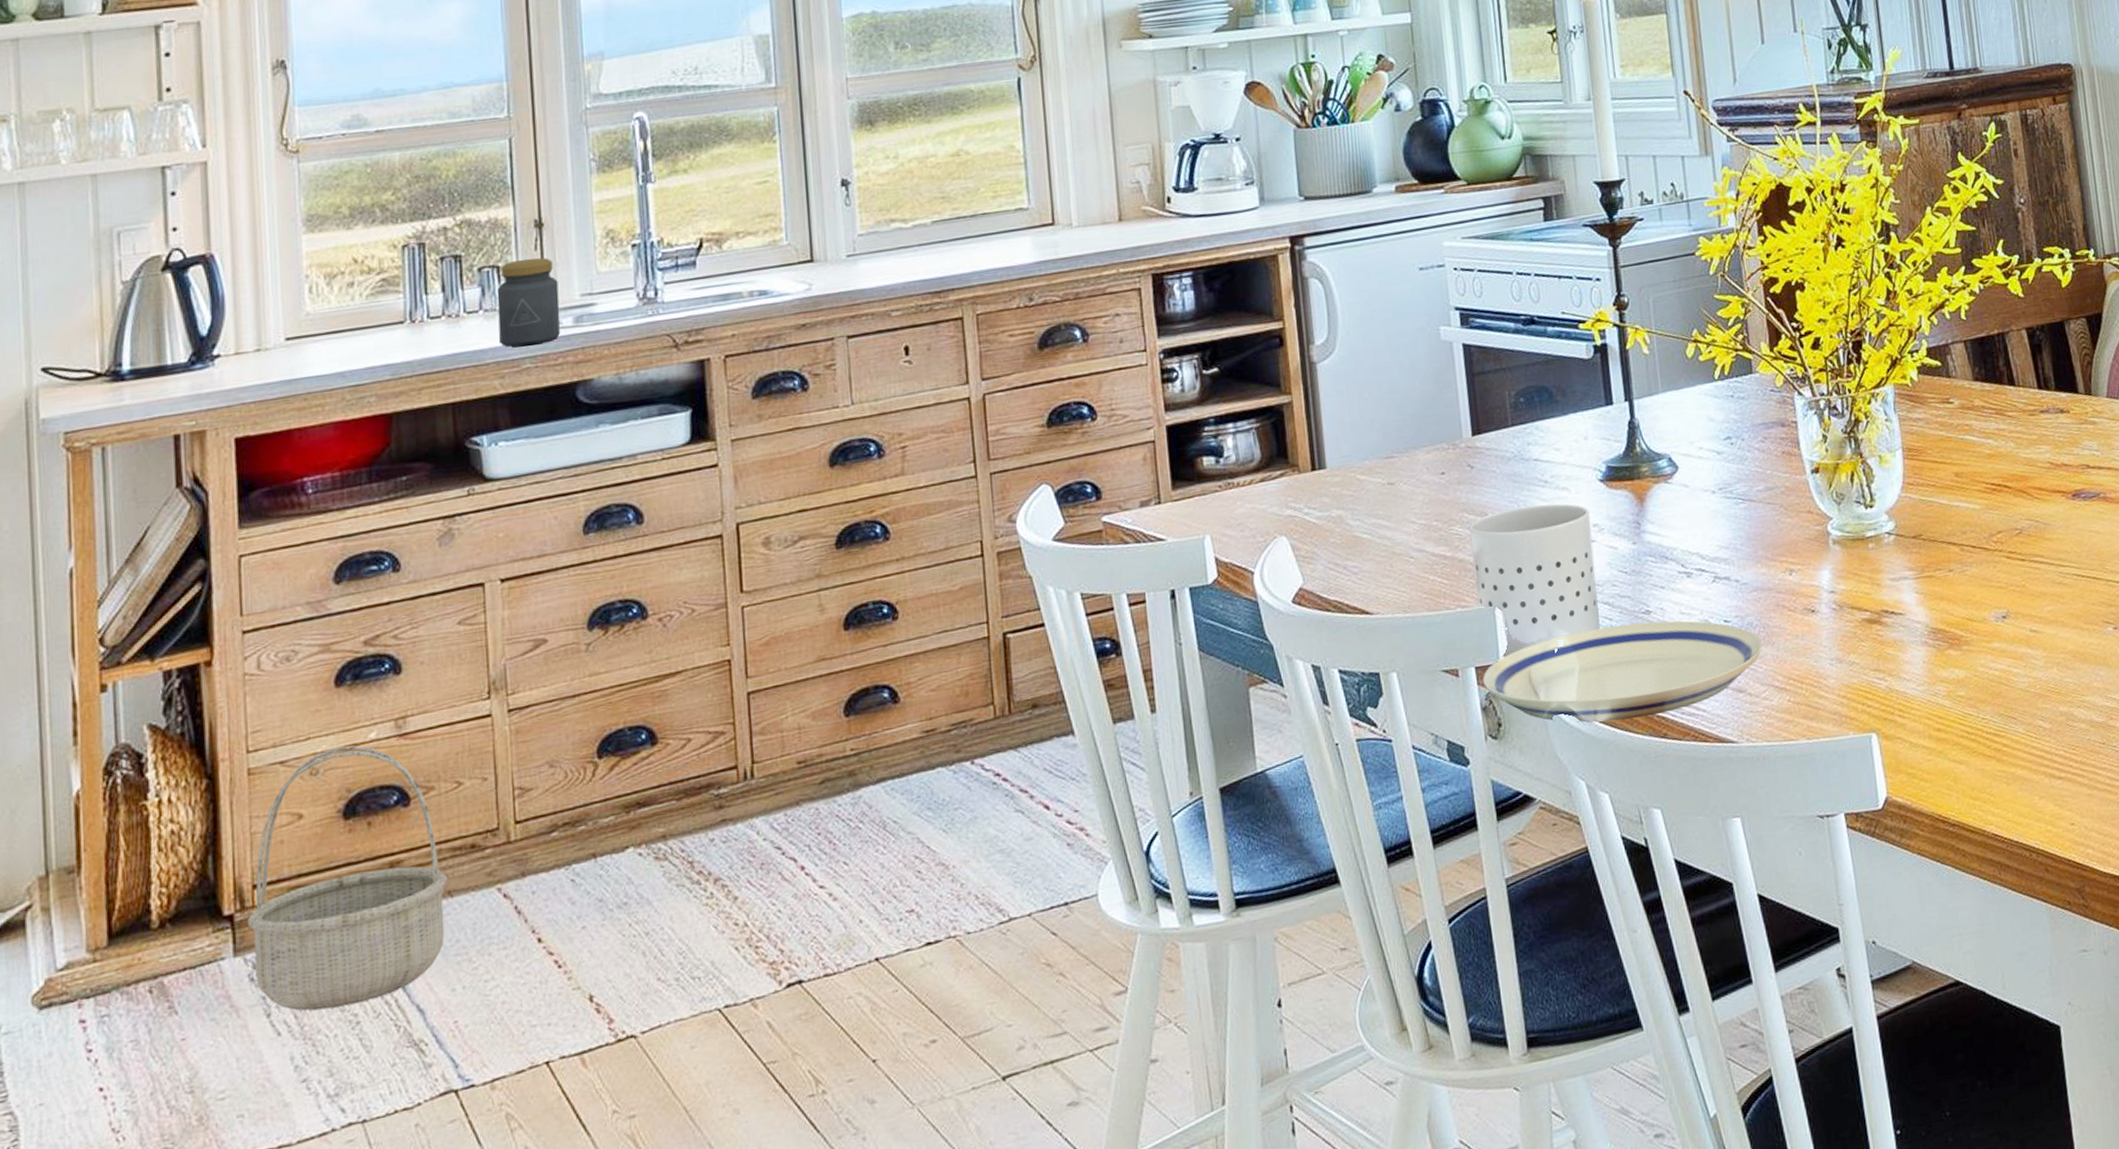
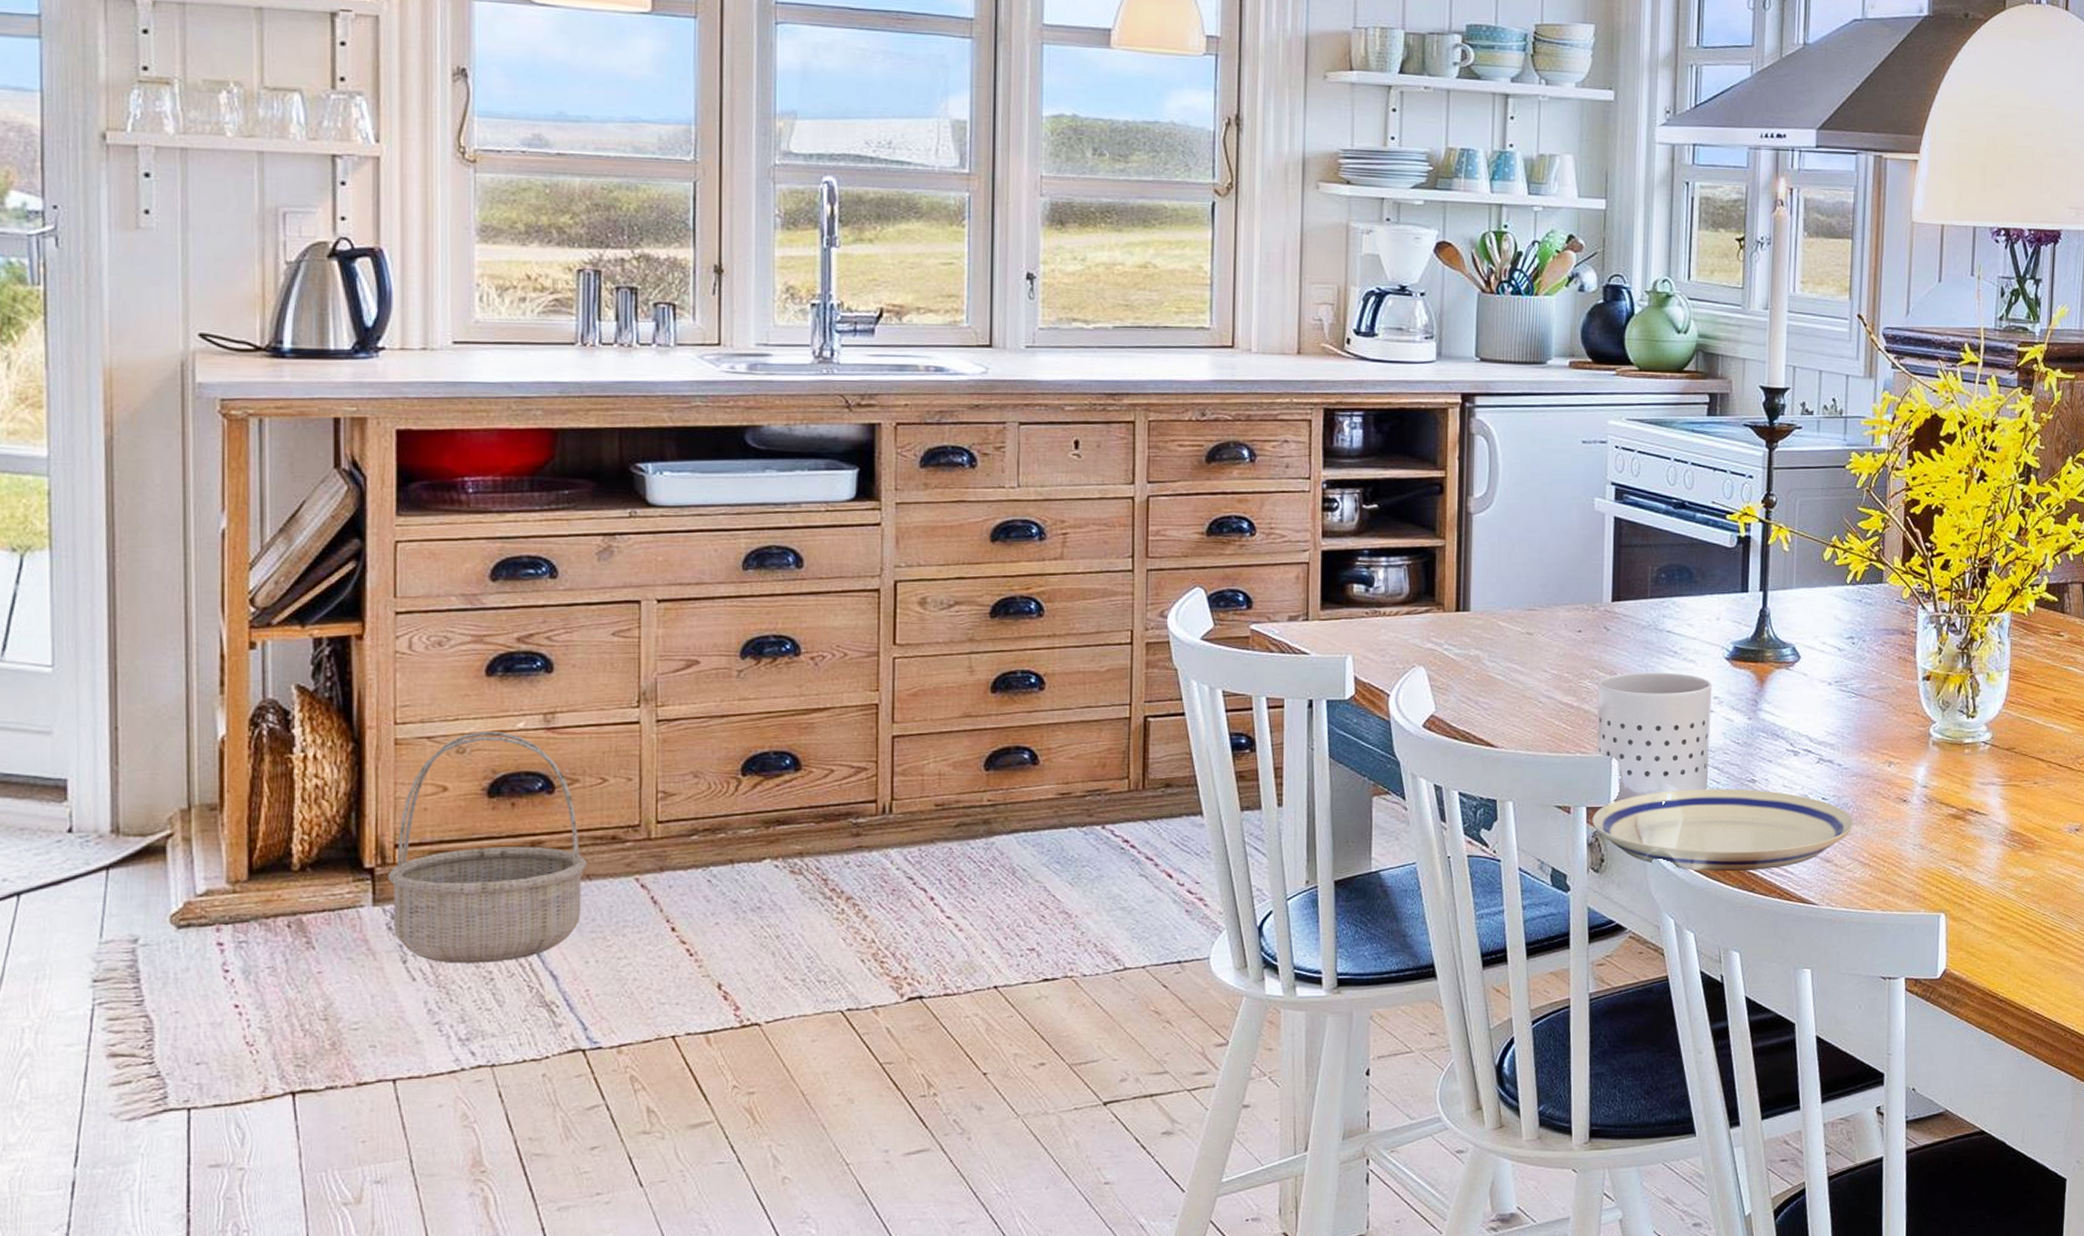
jar: present [496,257,561,347] -> none [671,301,734,385]

